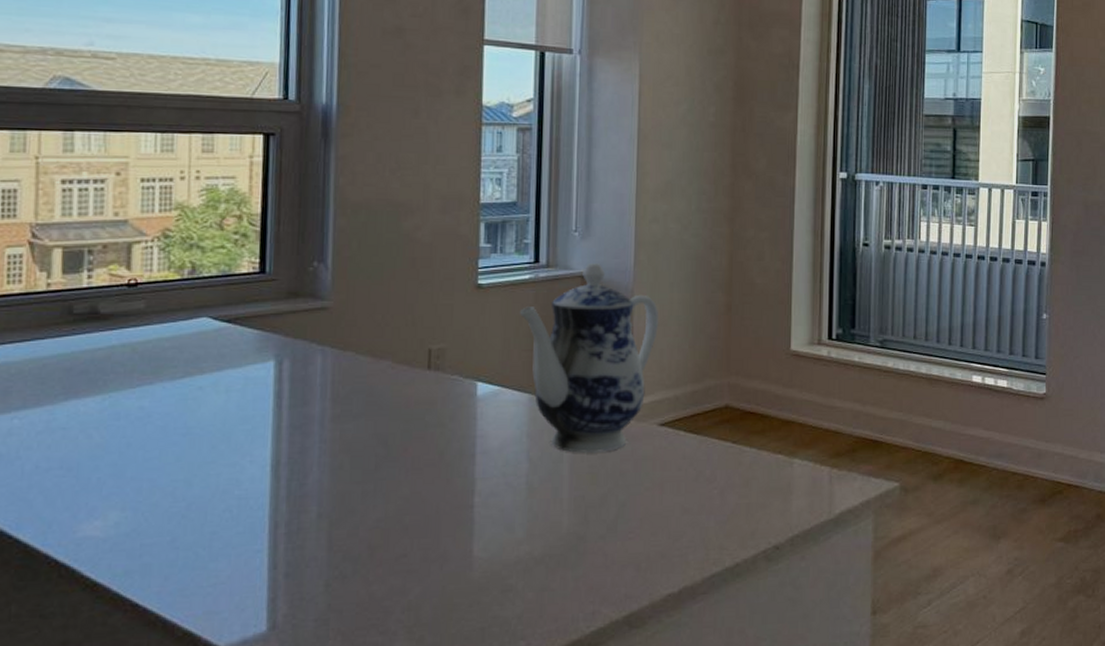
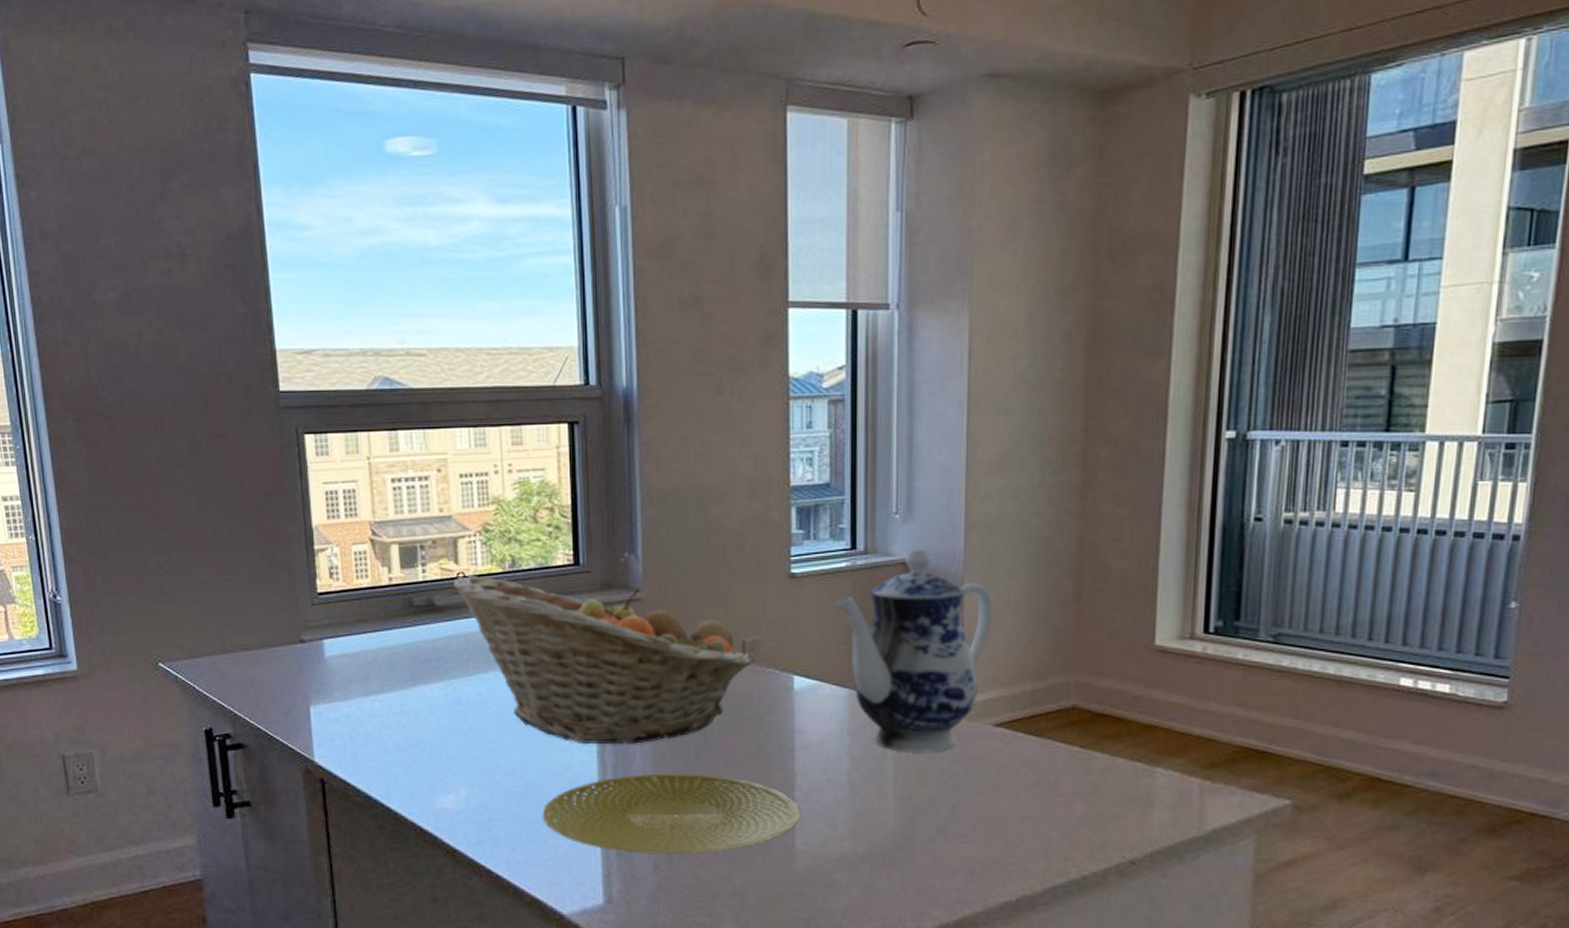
fruit basket: none [122,281,436,458] -> present [453,574,751,745]
plate: none [203,484,479,573] -> present [541,773,800,855]

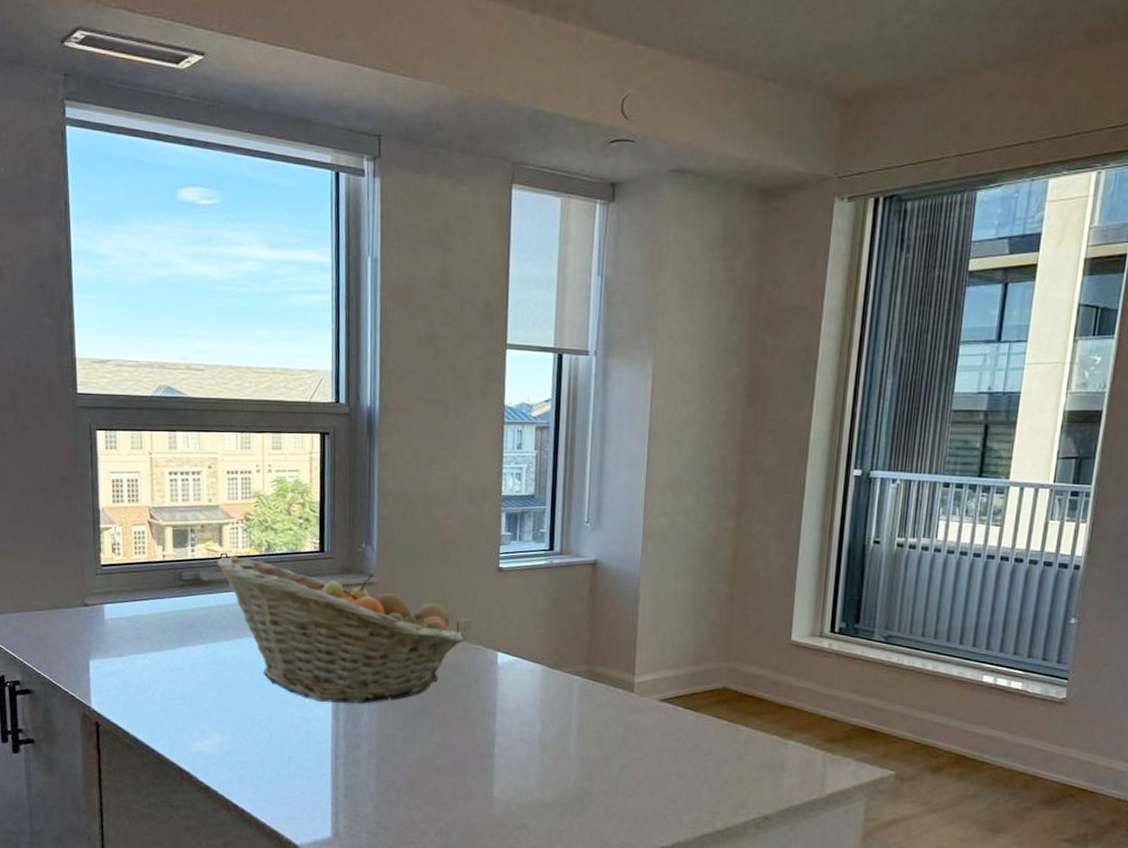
plate: present [541,773,800,855] -> none [282,729,499,798]
teapot: present [836,549,994,752] -> none [535,552,663,720]

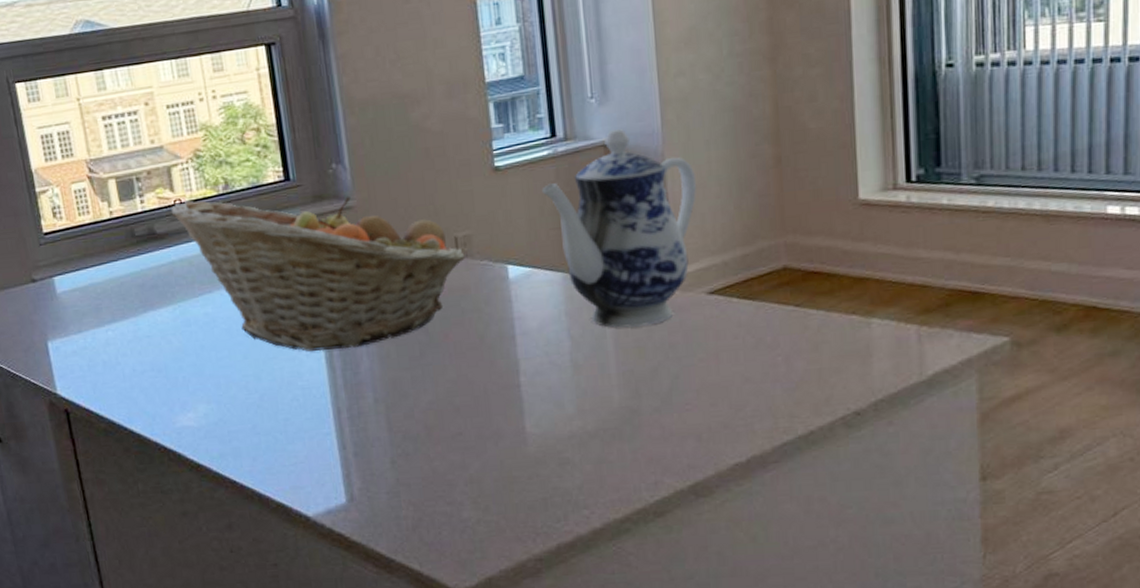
teapot: none [535,552,663,720] -> present [541,129,697,328]

